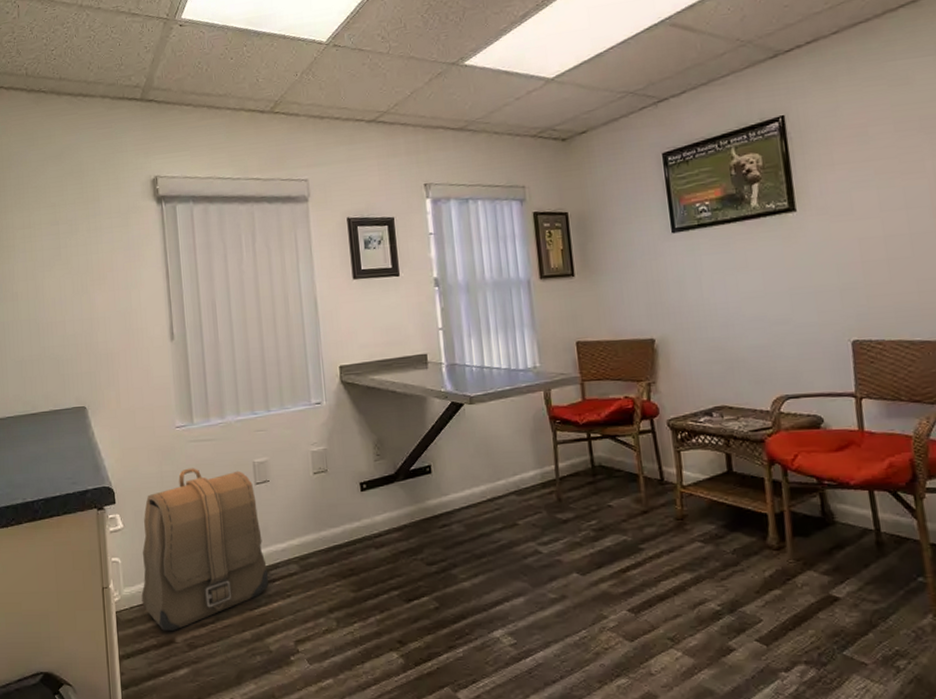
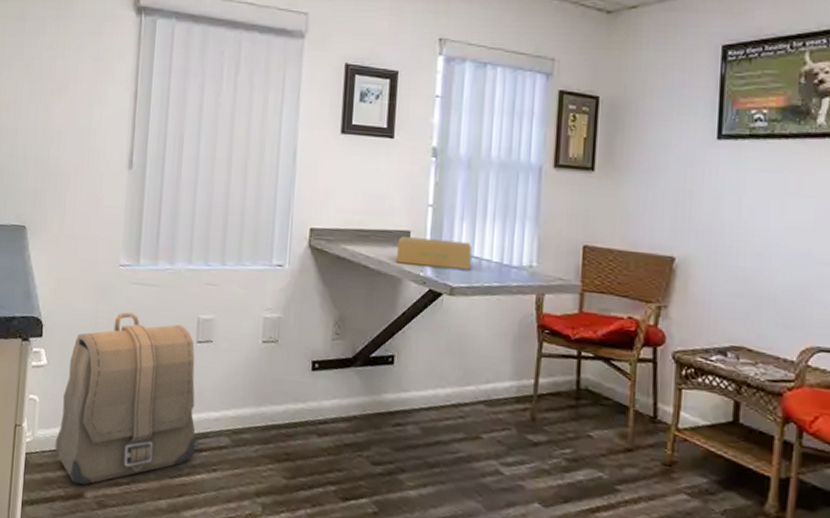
box: none [417,355,484,384] -> present [397,236,472,270]

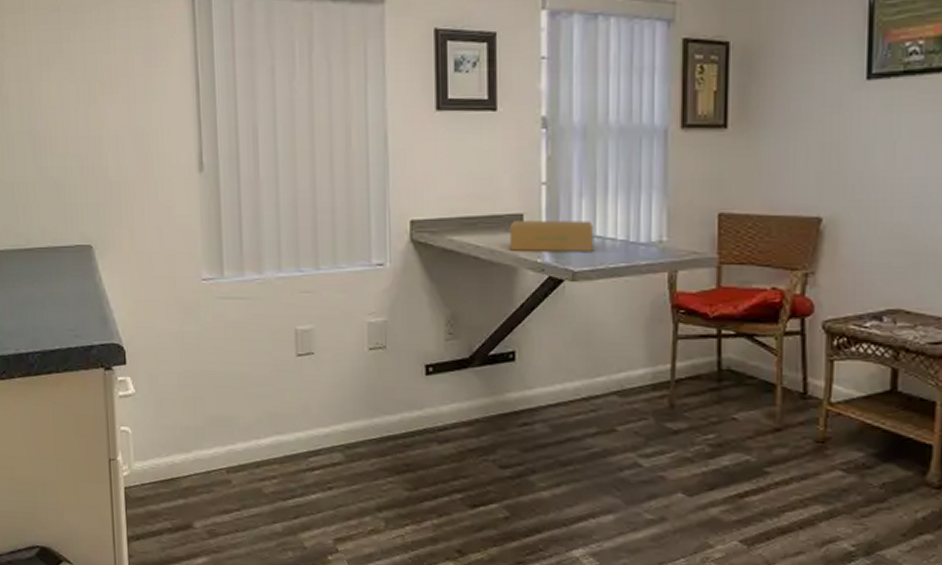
backpack: present [55,312,196,485] -> none [155,330,307,515]

